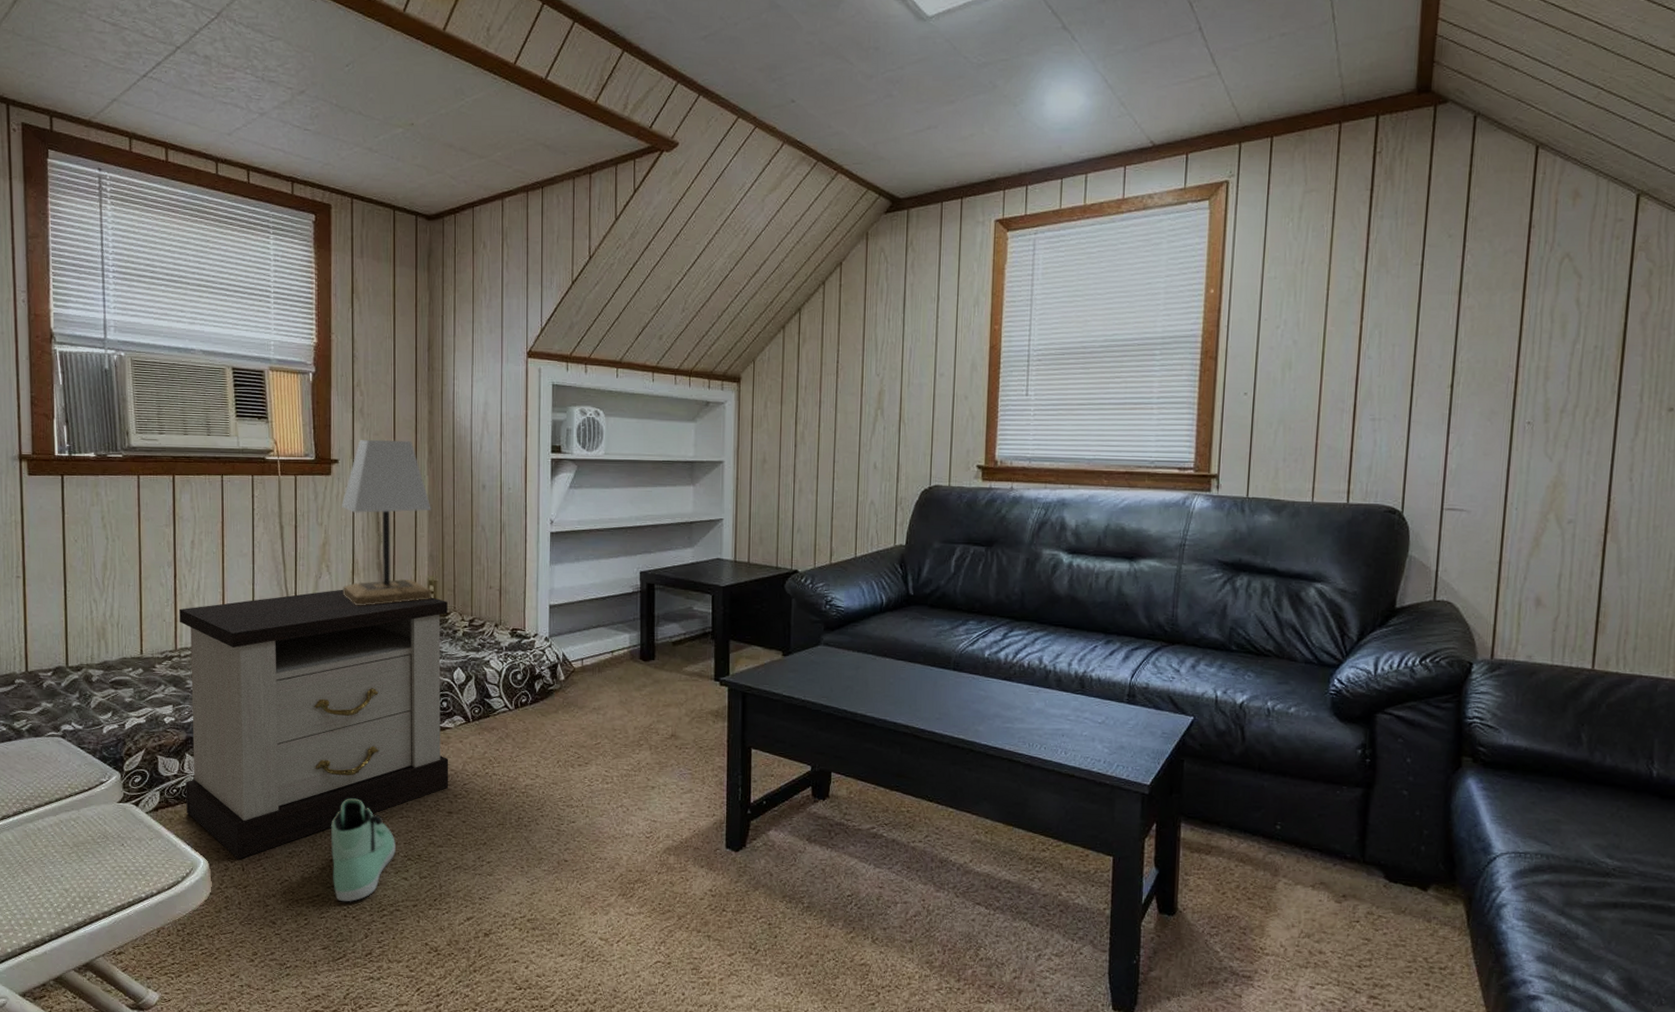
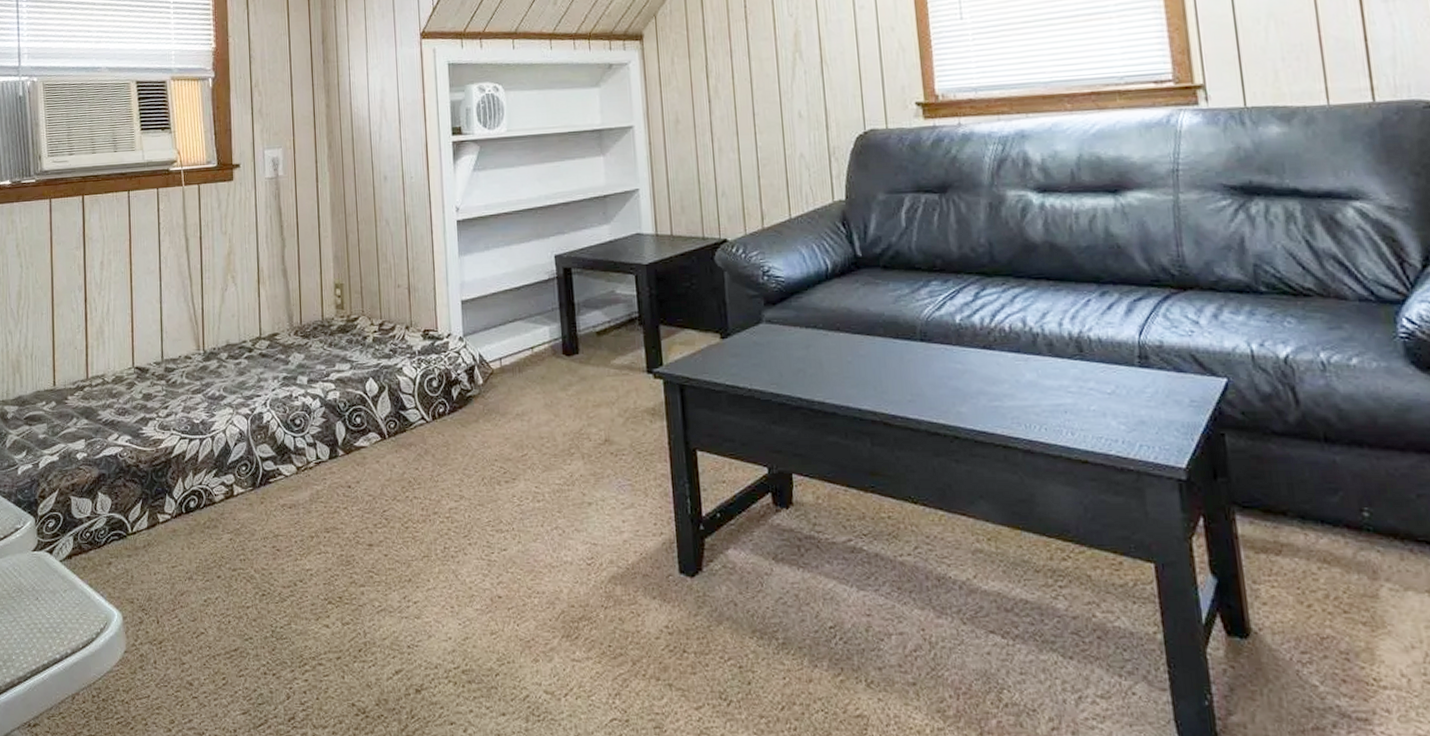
nightstand: present [179,589,449,860] -> none [90,300,368,611]
sneaker: present [330,798,396,903] -> none [246,533,315,657]
lamp: present [341,439,432,606] -> none [244,137,339,318]

